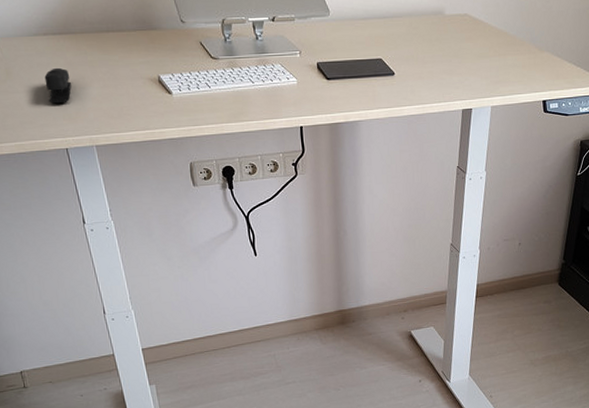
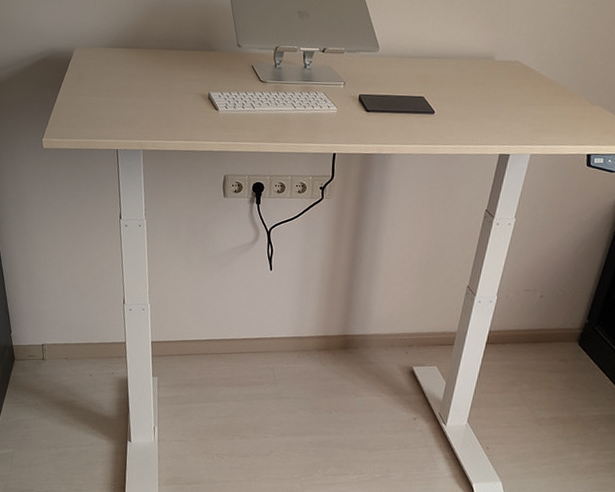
stapler: present [44,67,71,104] -> none [109,77,131,109]

